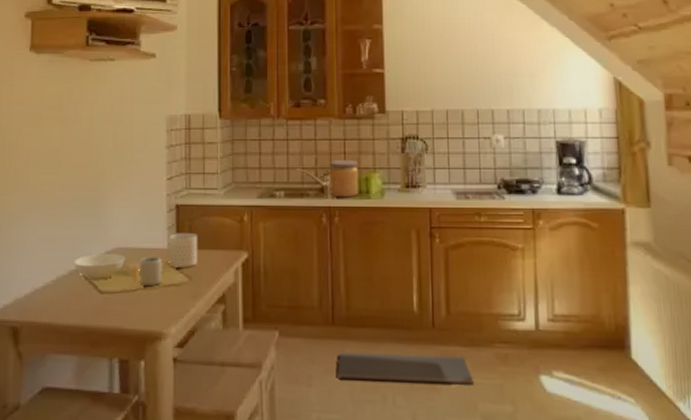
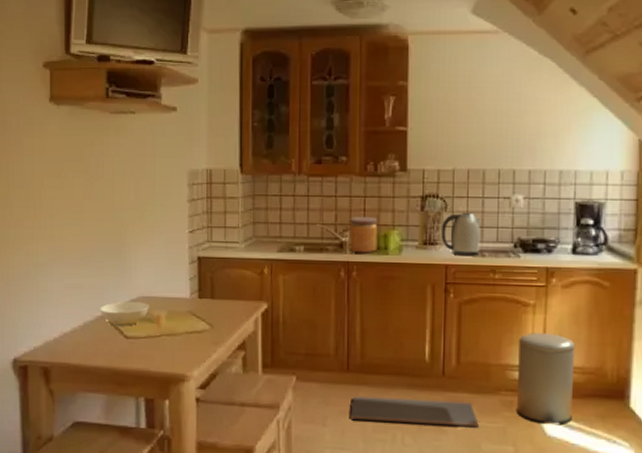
cup: present [139,257,163,287] -> none [163,305,185,333]
mug: present [168,233,198,268] -> none [191,284,220,316]
kettle: none [423,153,464,199] -> present [441,212,481,256]
pedal bin: none [510,278,572,381] -> present [516,332,576,426]

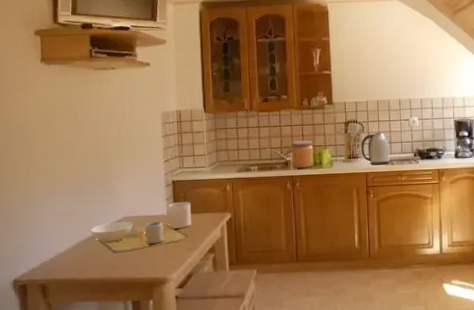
cup: none [163,305,185,333] -> present [145,221,164,245]
mug: none [191,284,220,316] -> present [167,202,192,229]
door mat: present [350,395,479,429] -> none [301,276,398,300]
pedal bin: present [516,332,576,426] -> none [423,217,464,287]

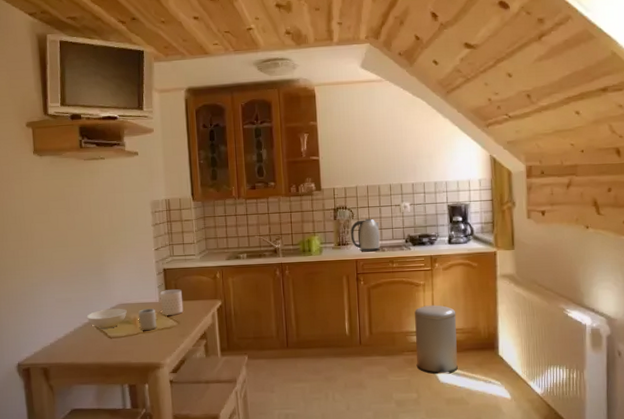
jar: present [292,140,314,169] -> none [280,227,303,256]
pedal bin: none [423,217,464,287] -> present [415,305,458,375]

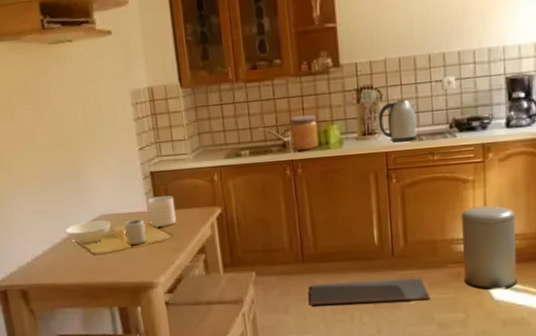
jar: none [280,227,303,256] -> present [290,115,319,151]
door mat: none [292,363,390,386] -> present [309,278,430,306]

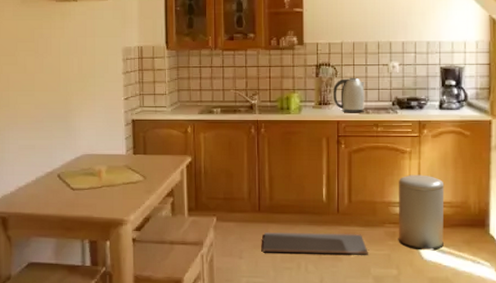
bowl: present [65,220,111,244] -> none [49,158,92,180]
cup: present [124,219,147,246] -> none [104,161,122,185]
mug: present [147,196,177,227] -> none [127,142,151,169]
jar: present [290,115,319,151] -> none [258,83,281,113]

